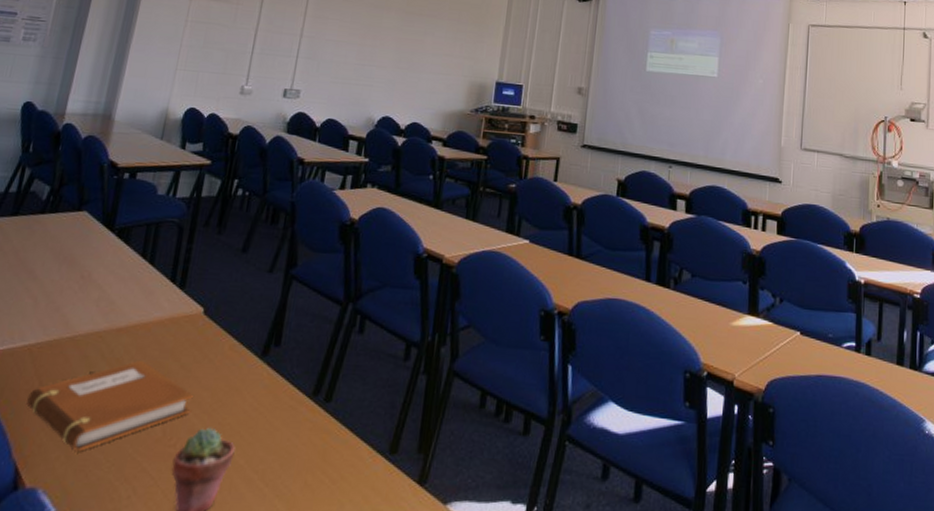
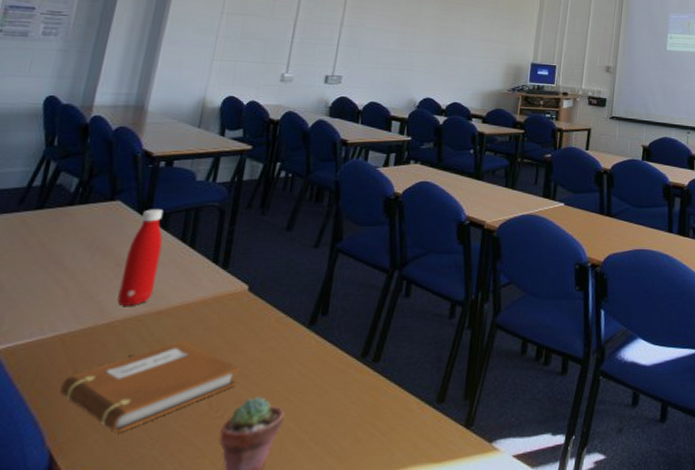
bottle: none [81,221,126,322] -> present [117,209,164,307]

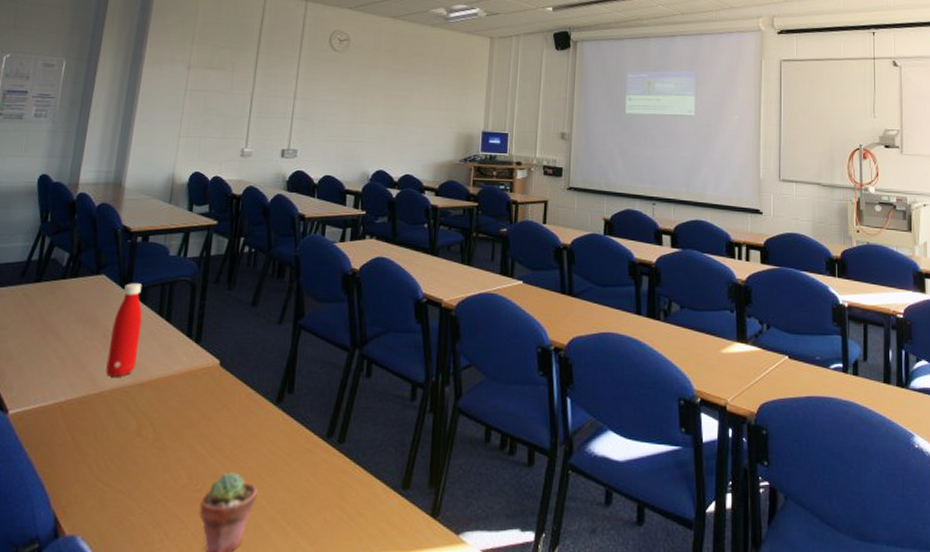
notebook: present [60,339,240,433] -> none [61,411,215,500]

